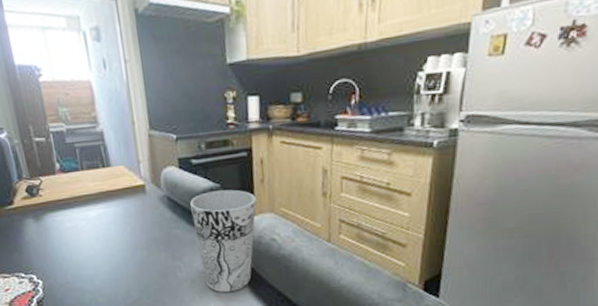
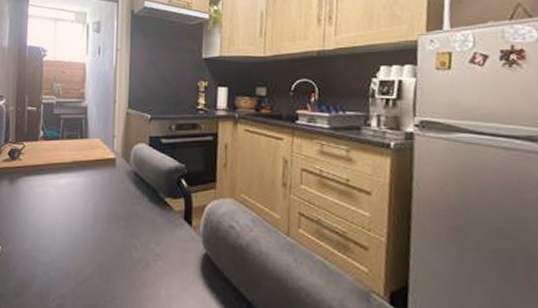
cup: present [190,189,256,293] -> none [155,171,218,281]

